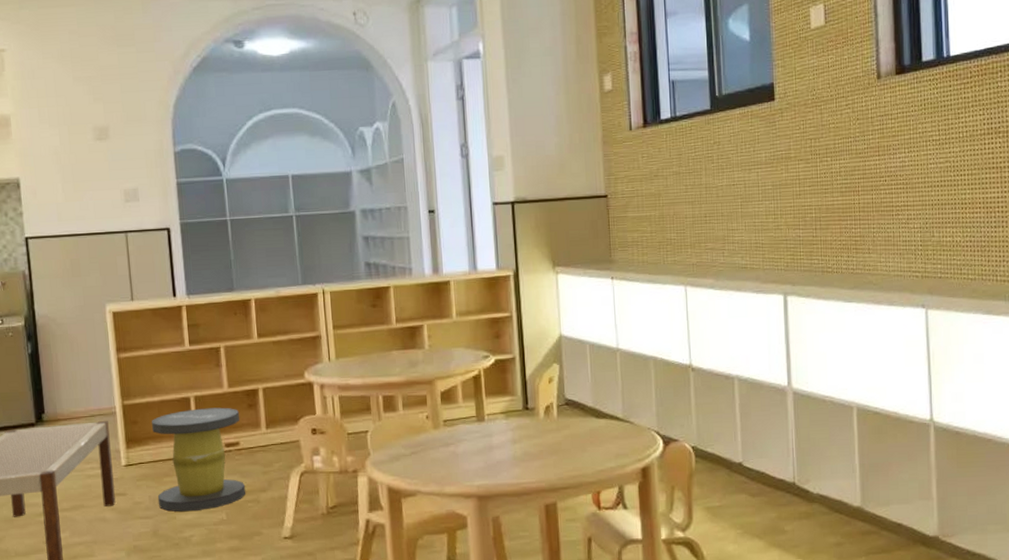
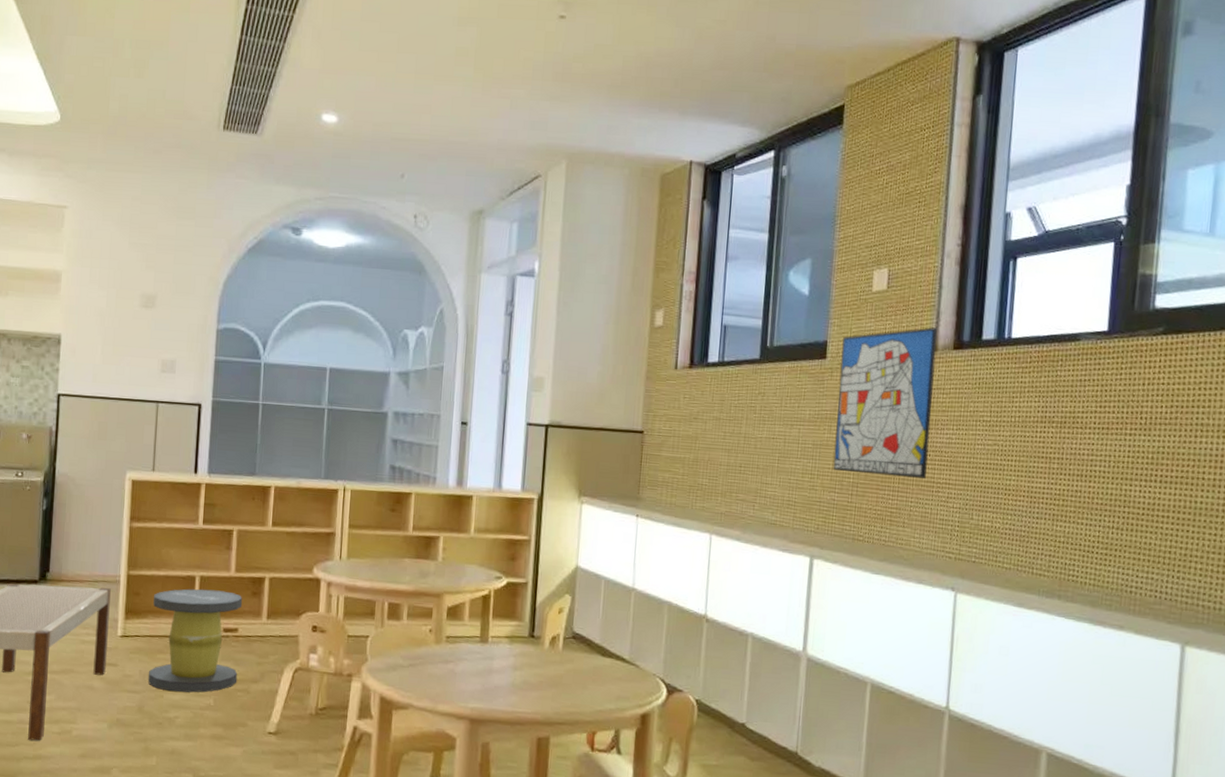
wall art: none [789,56,884,208] -> present [833,327,938,479]

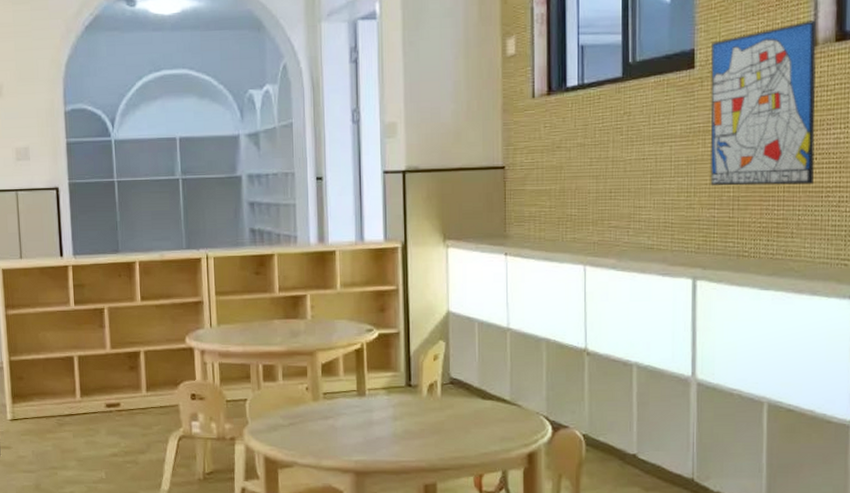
stool: present [148,589,243,693] -> none [37,368,125,469]

